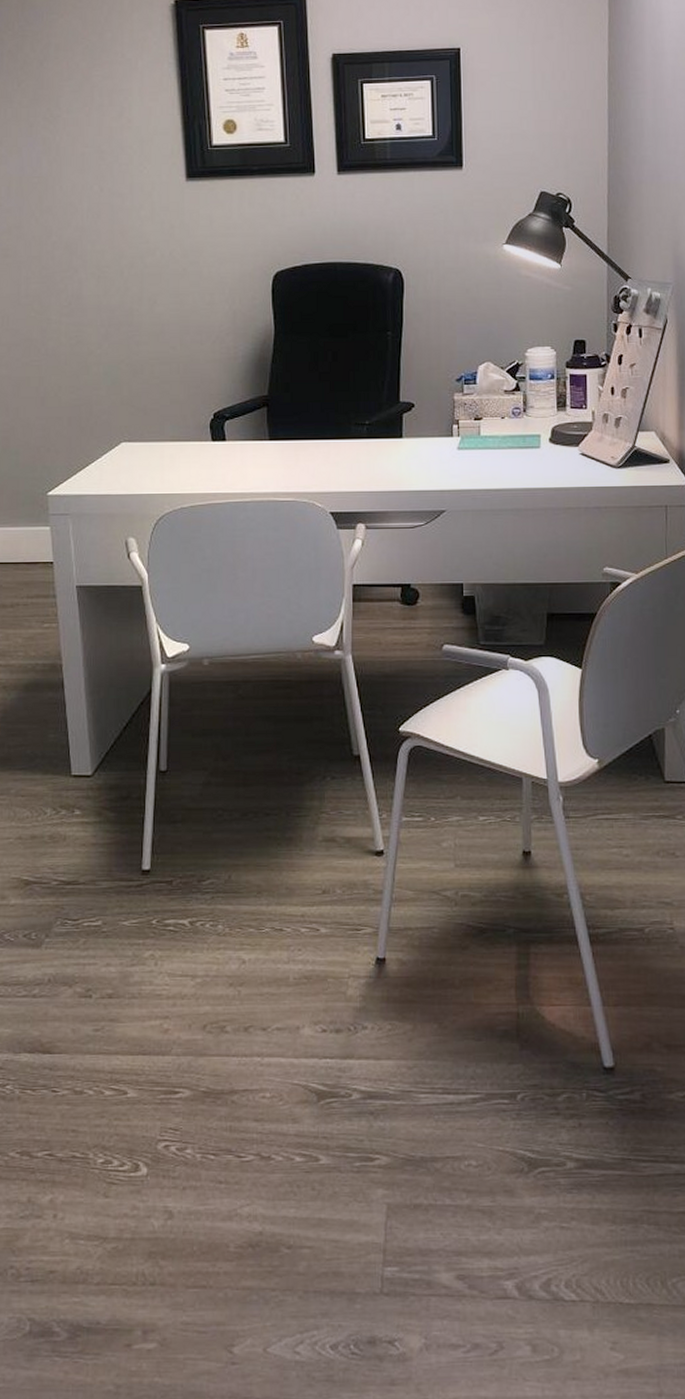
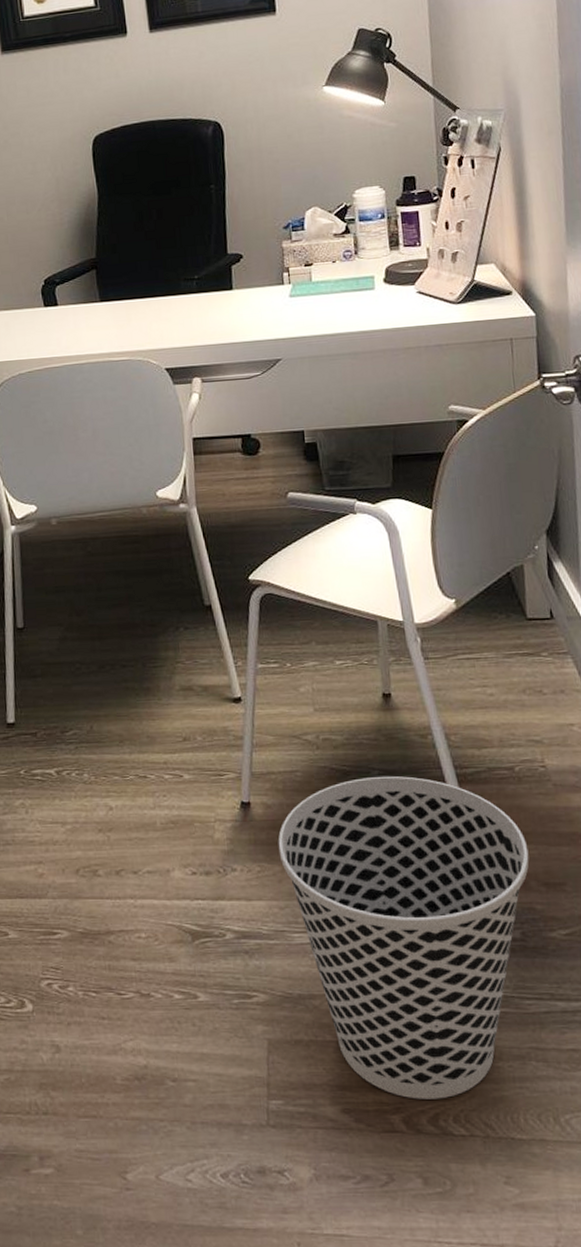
wastebasket: none [410,934,653,1265] -> present [278,776,529,1099]

